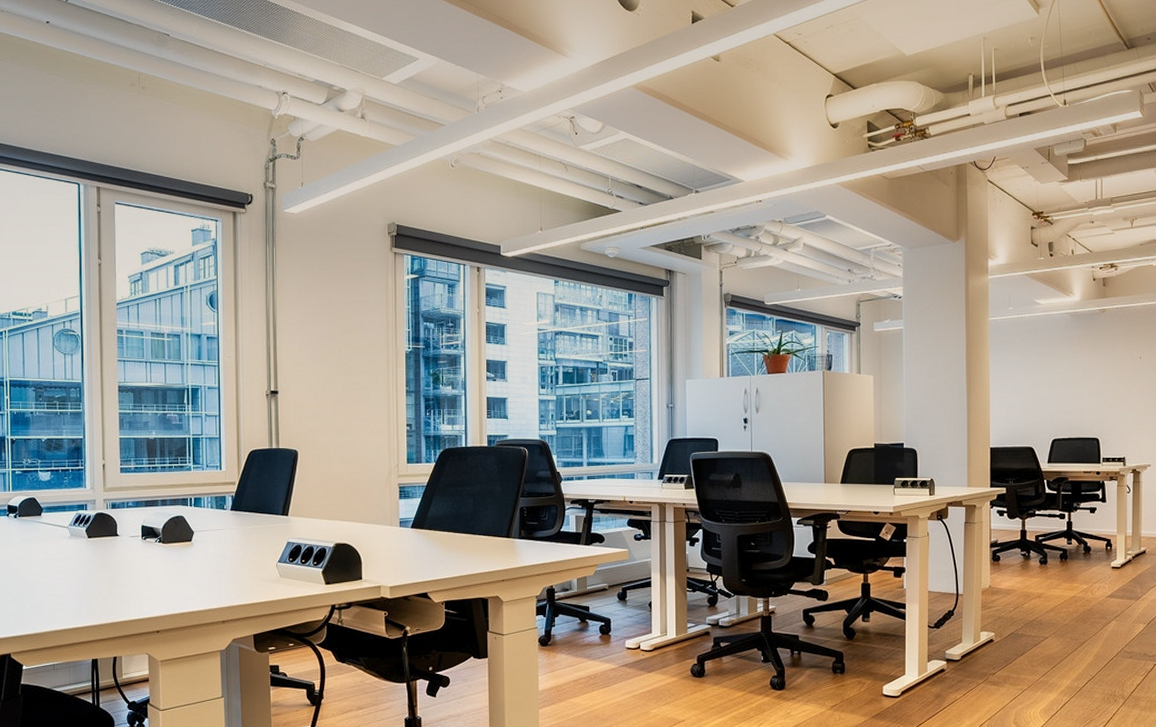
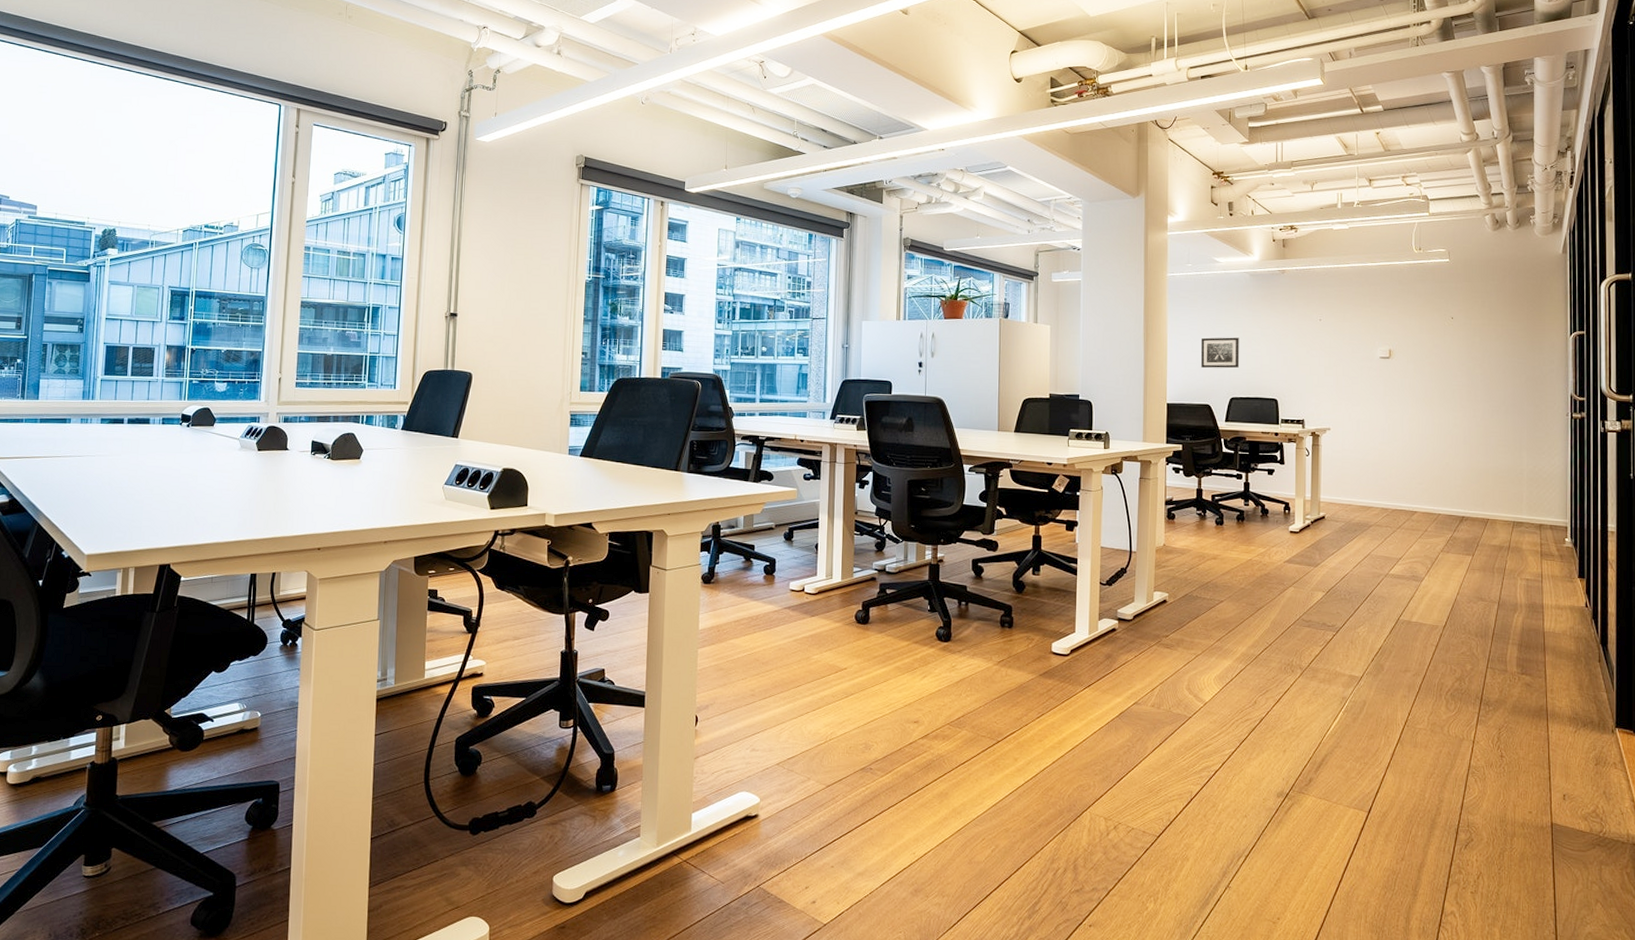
wall art: none [1023,379,1061,410] -> present [1200,337,1239,369]

